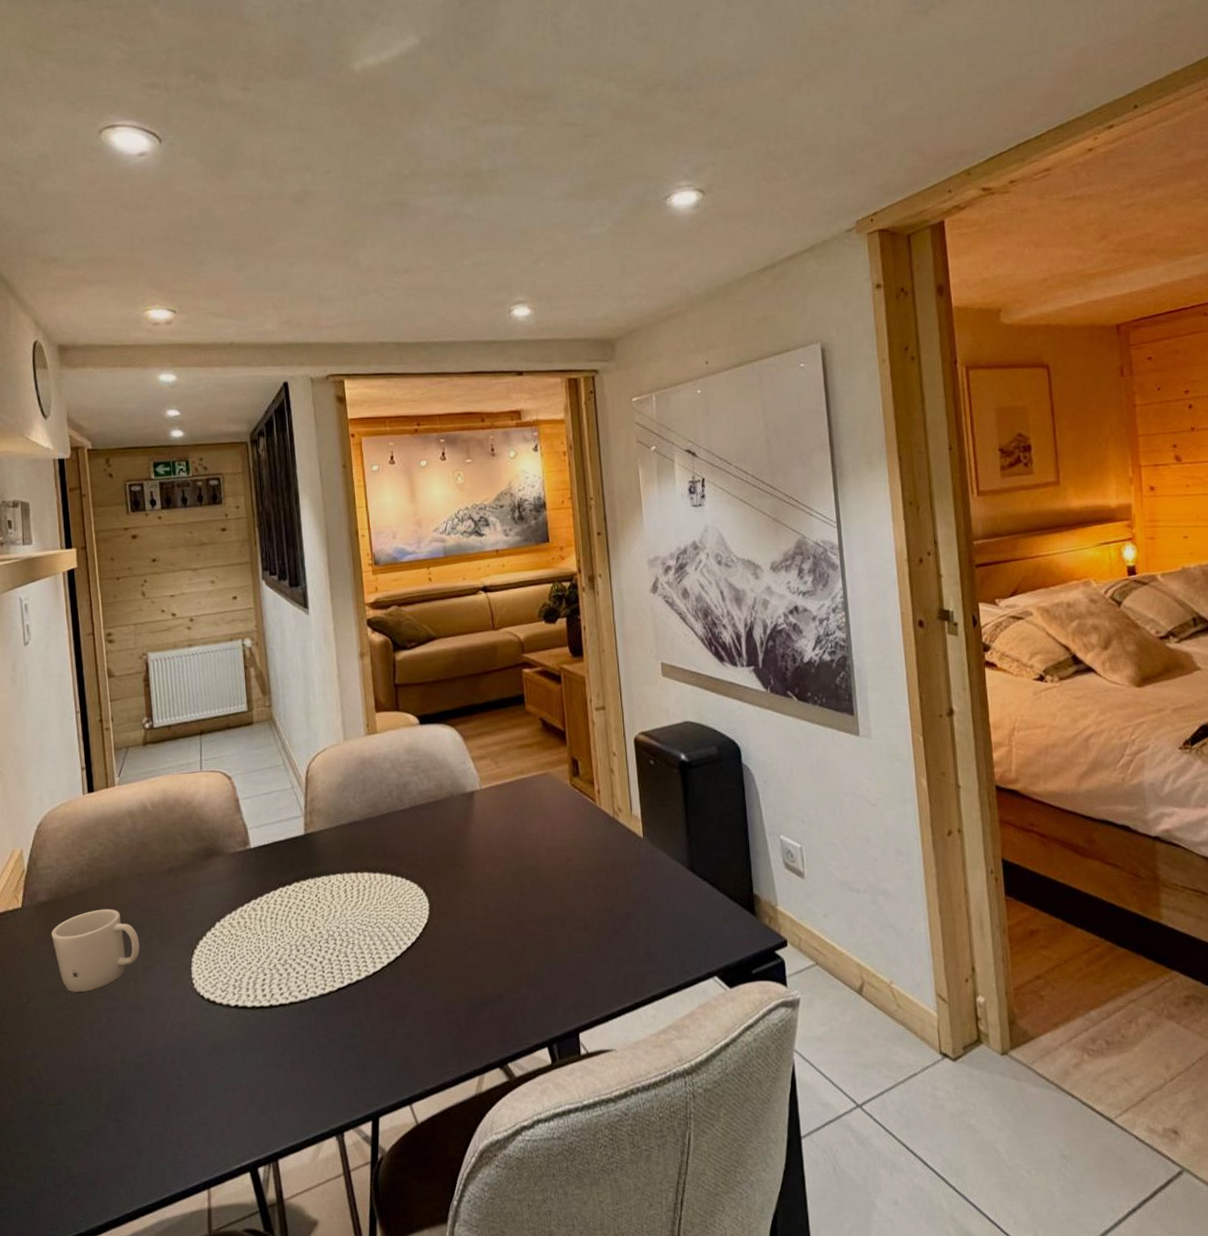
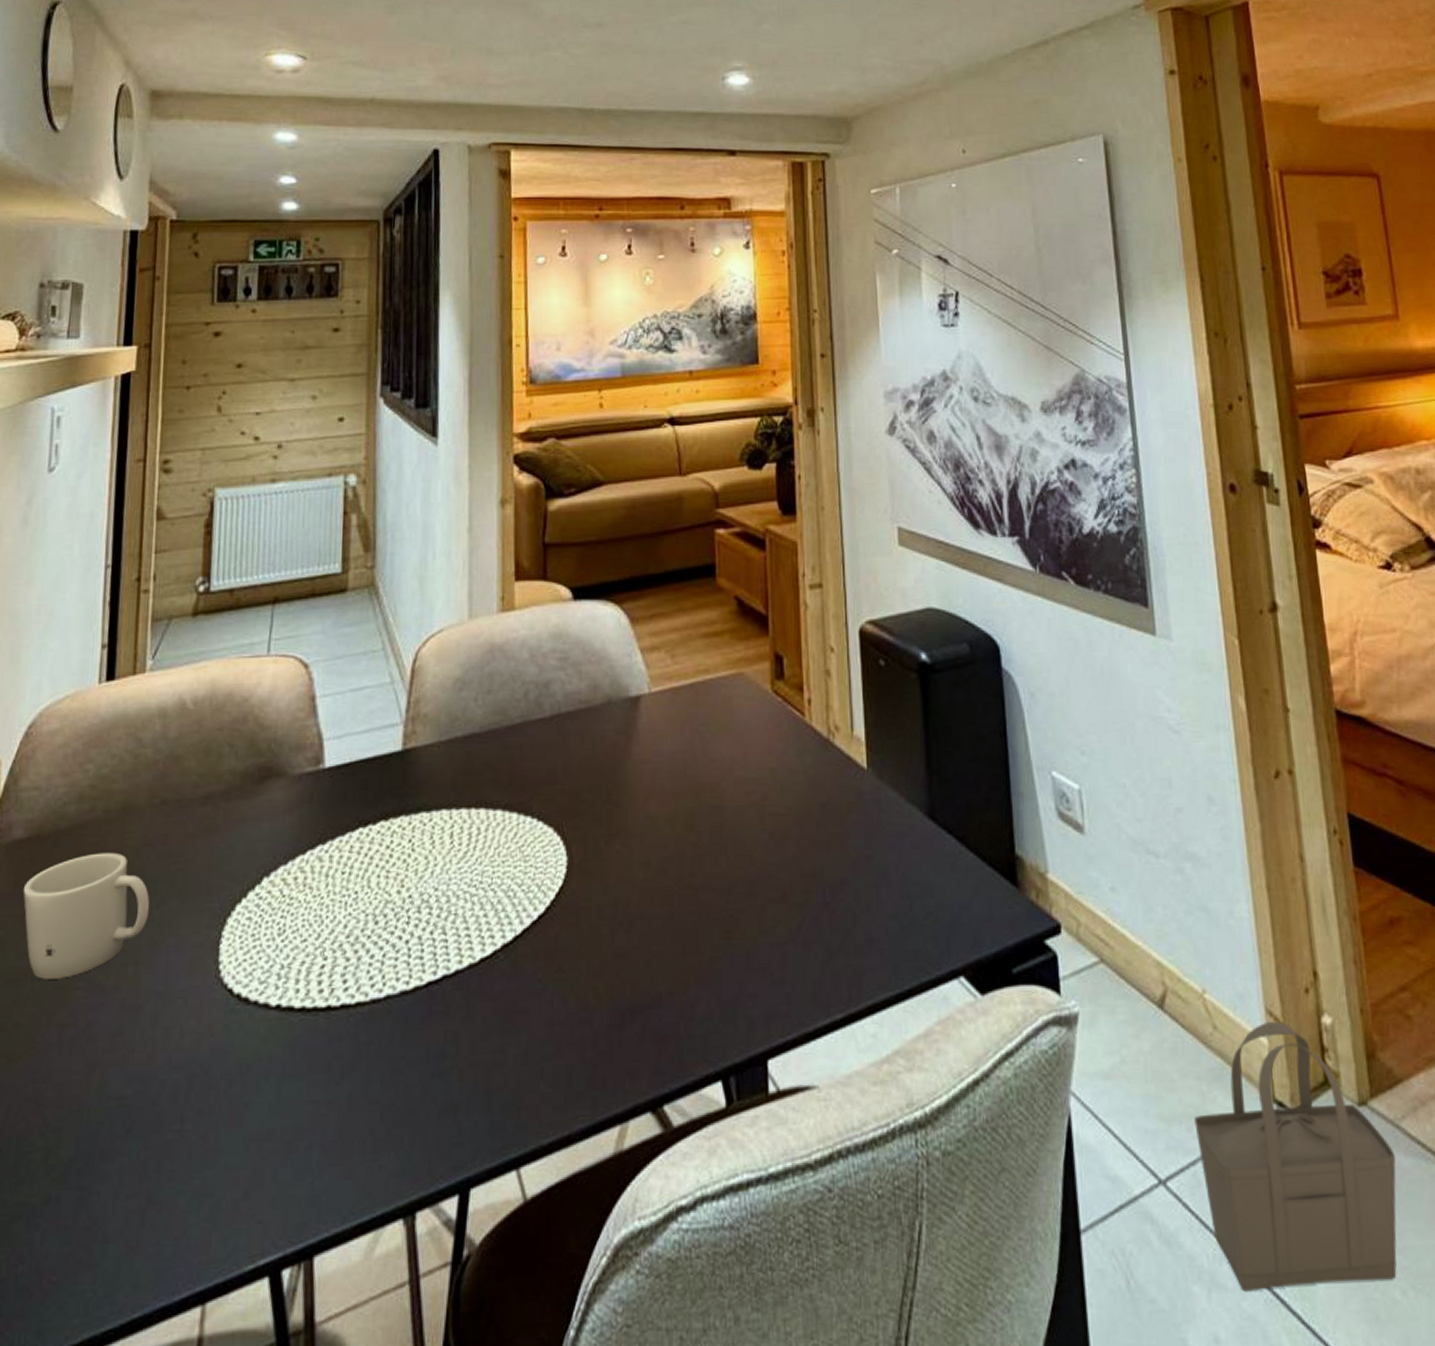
shopping bag: none [883,1001,1027,1173] -> present [1194,1021,1397,1291]

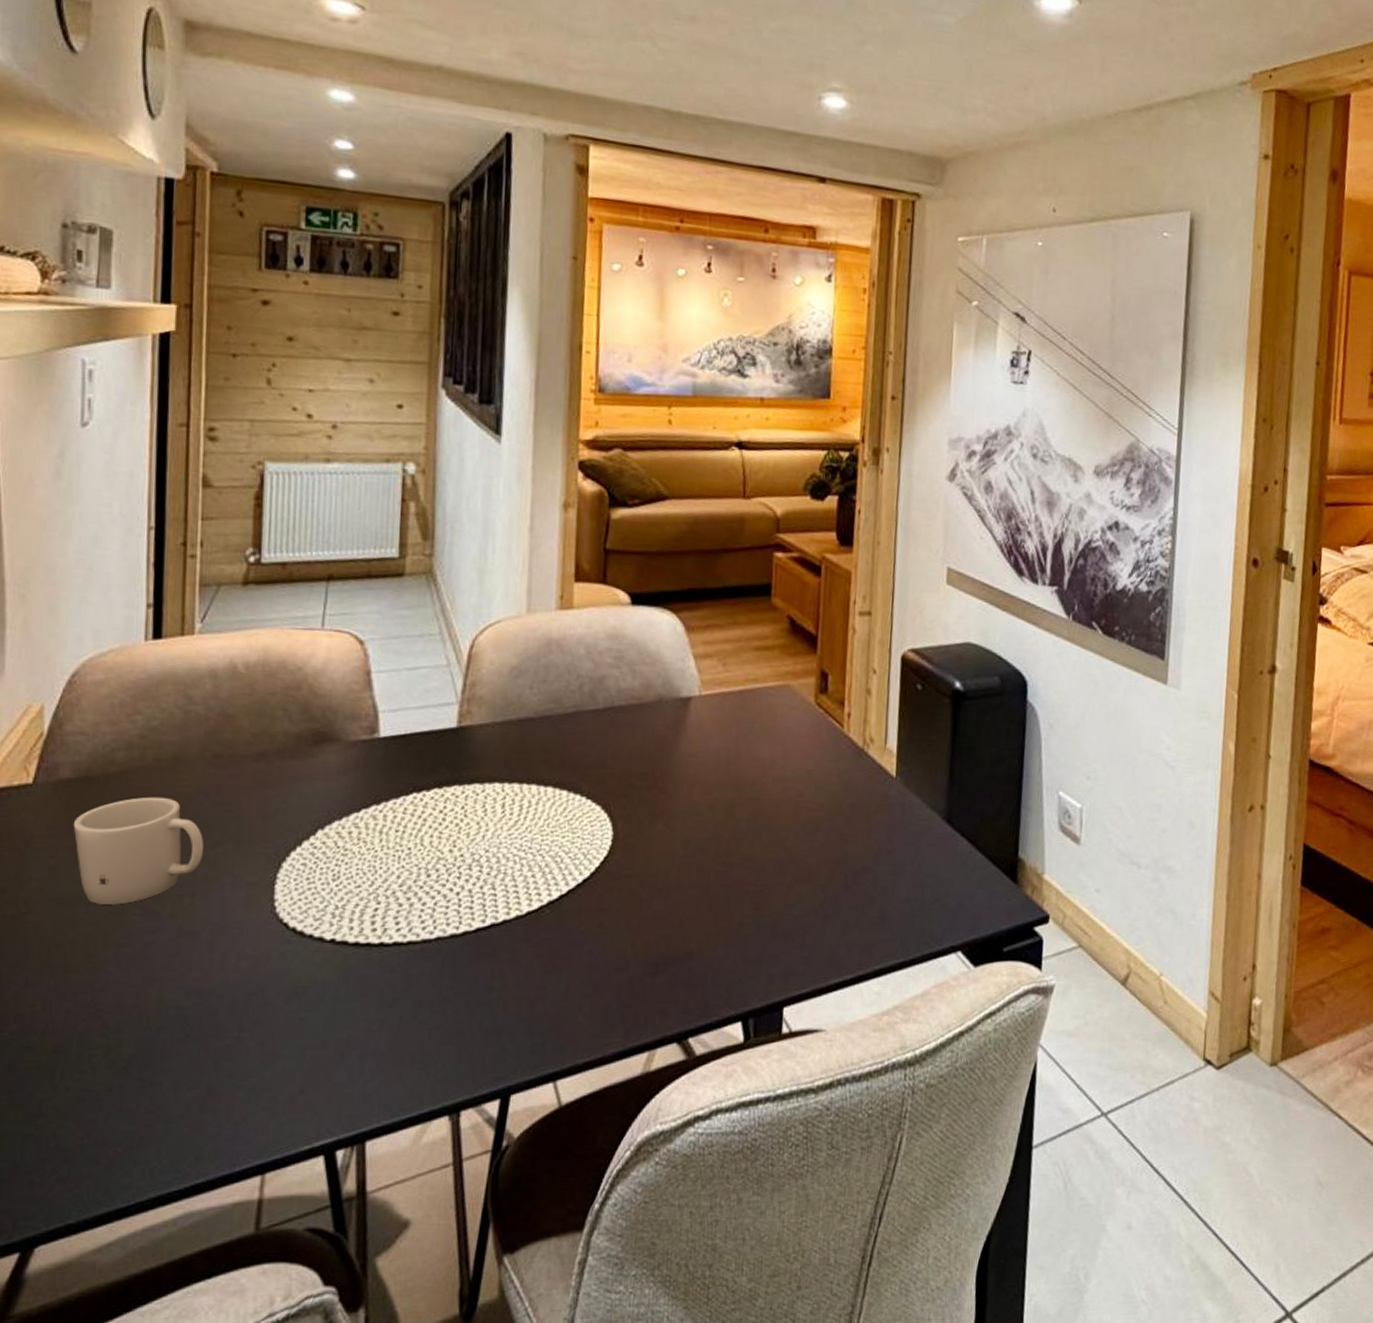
shopping bag: present [1194,1021,1397,1291] -> none [1137,1000,1292,1194]

